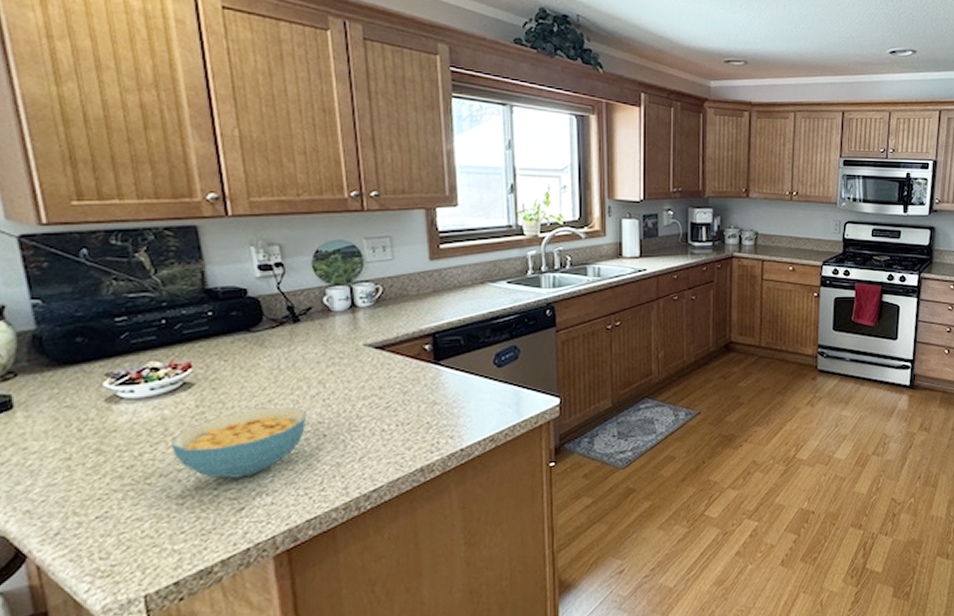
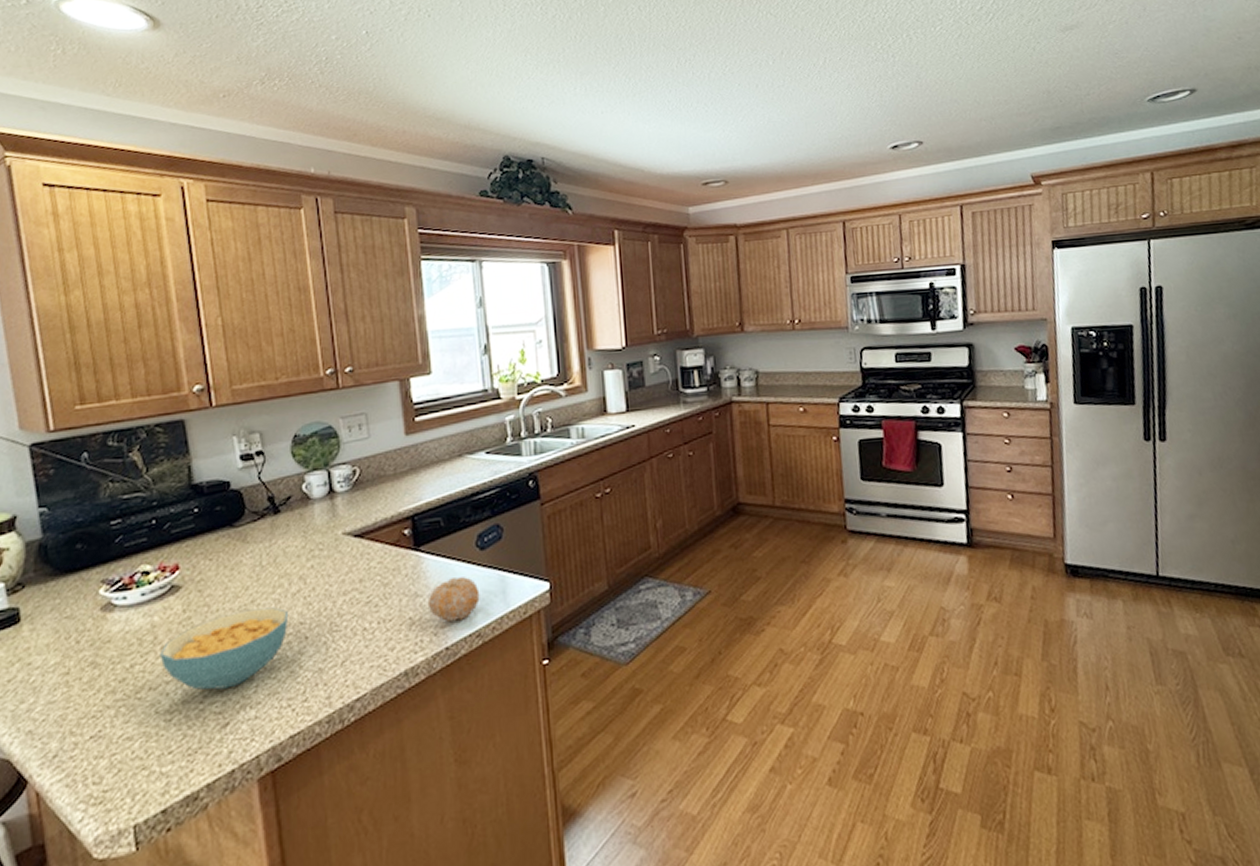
fruit: none [445,390,495,428] -> present [427,577,480,623]

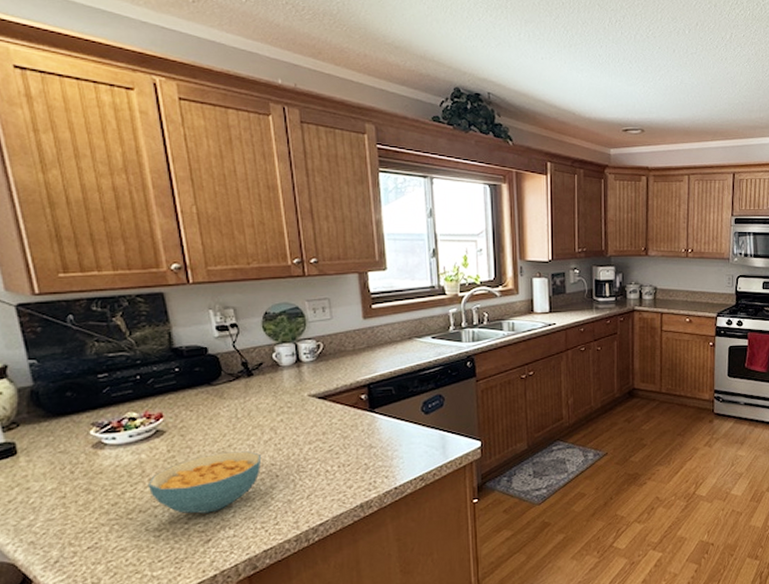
fruit: present [427,577,480,623] -> none [380,434,424,469]

